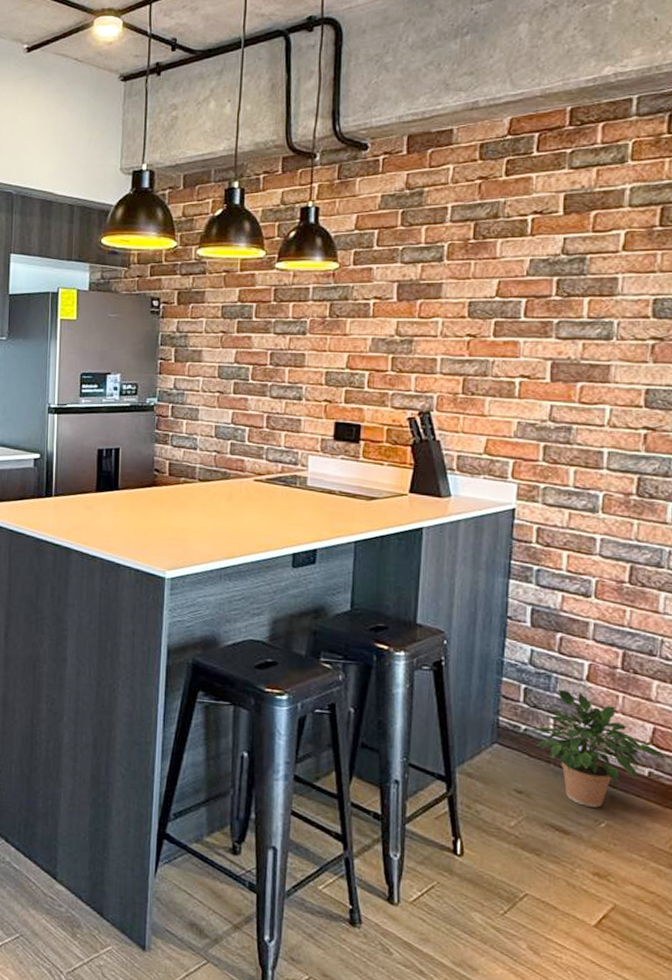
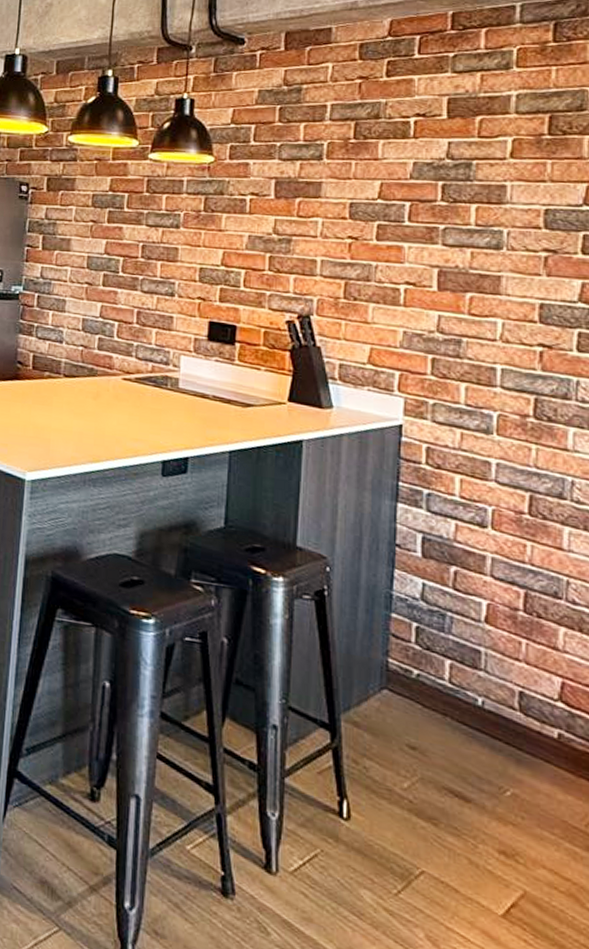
potted plant: present [529,690,664,808] -> none [423,631,575,772]

